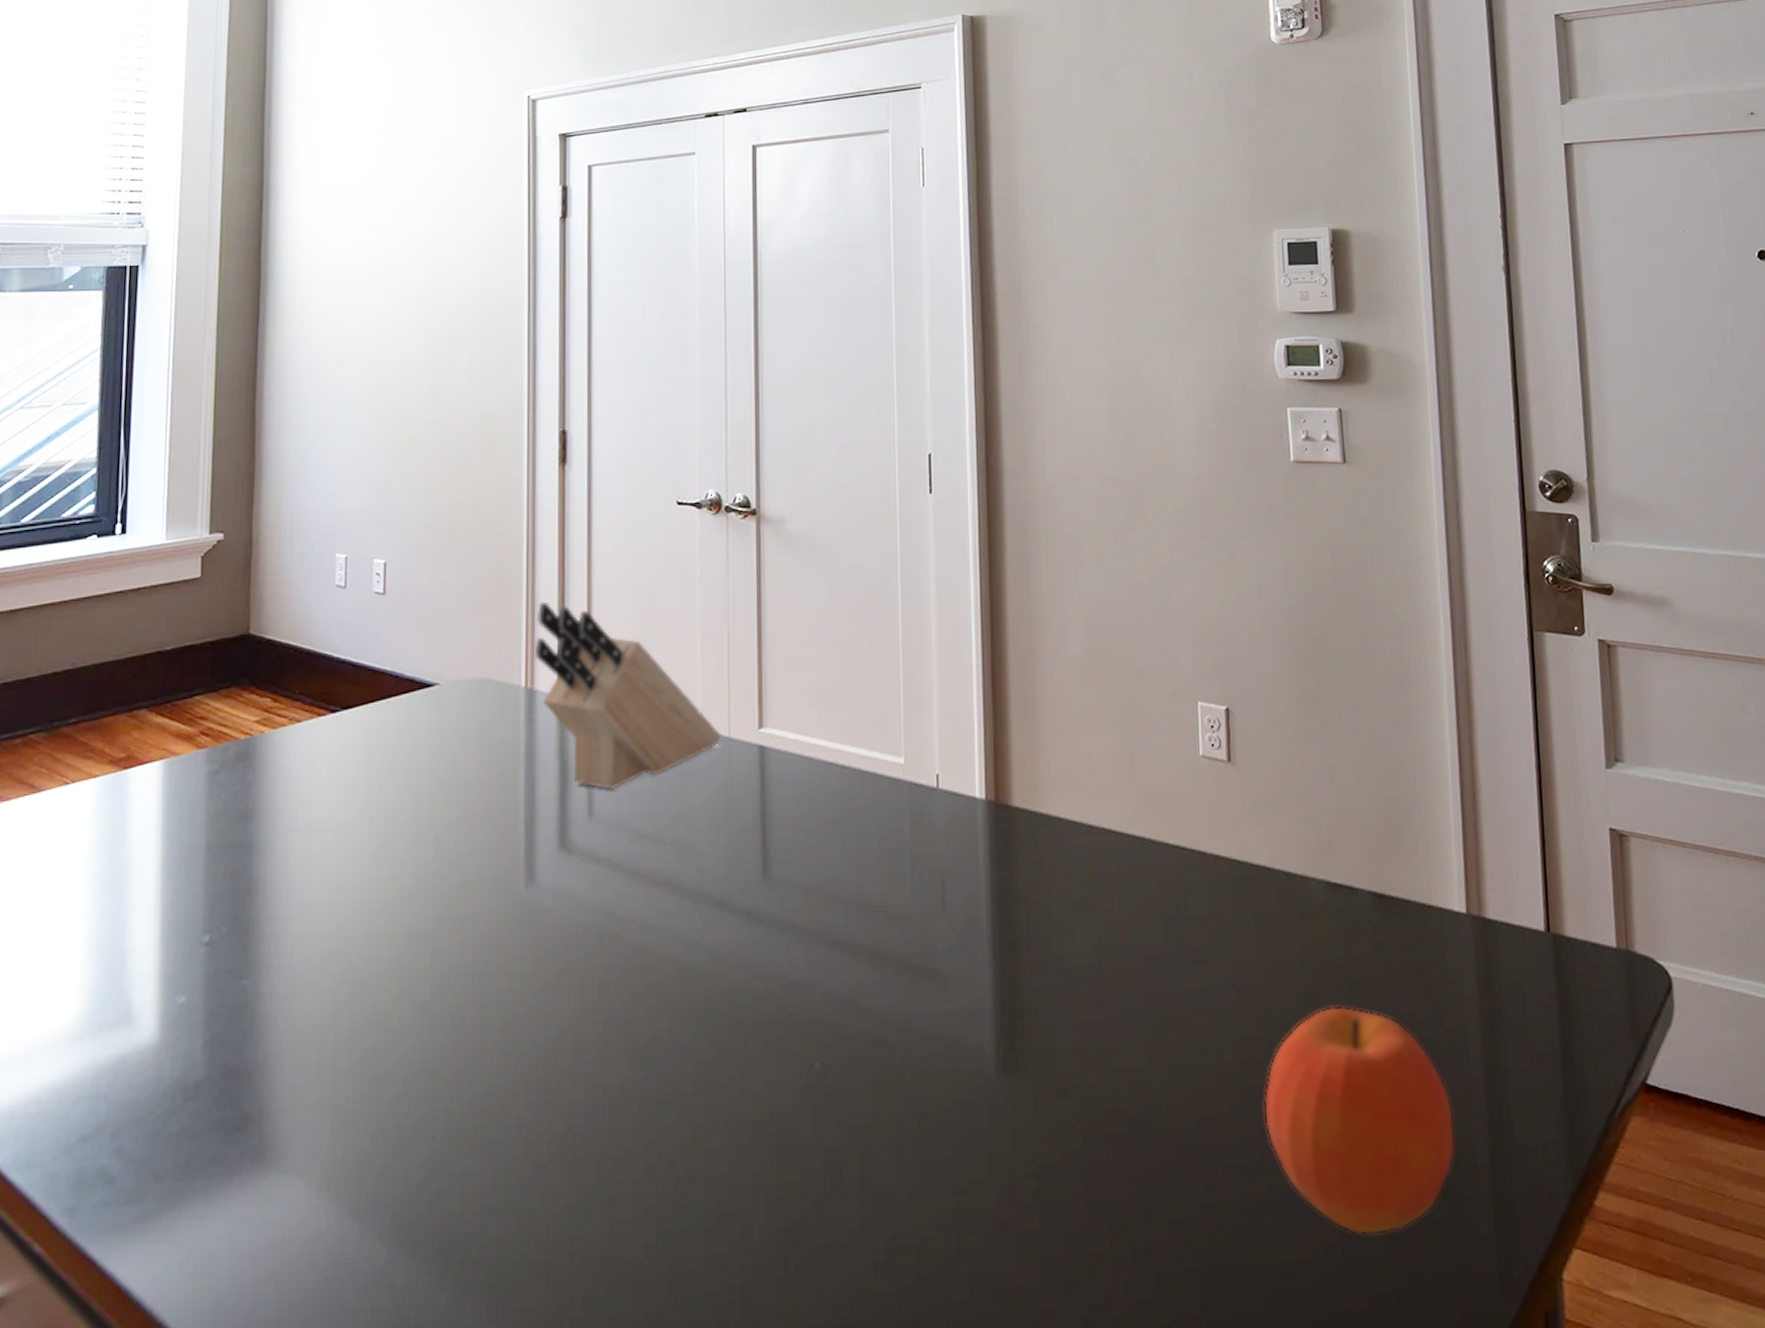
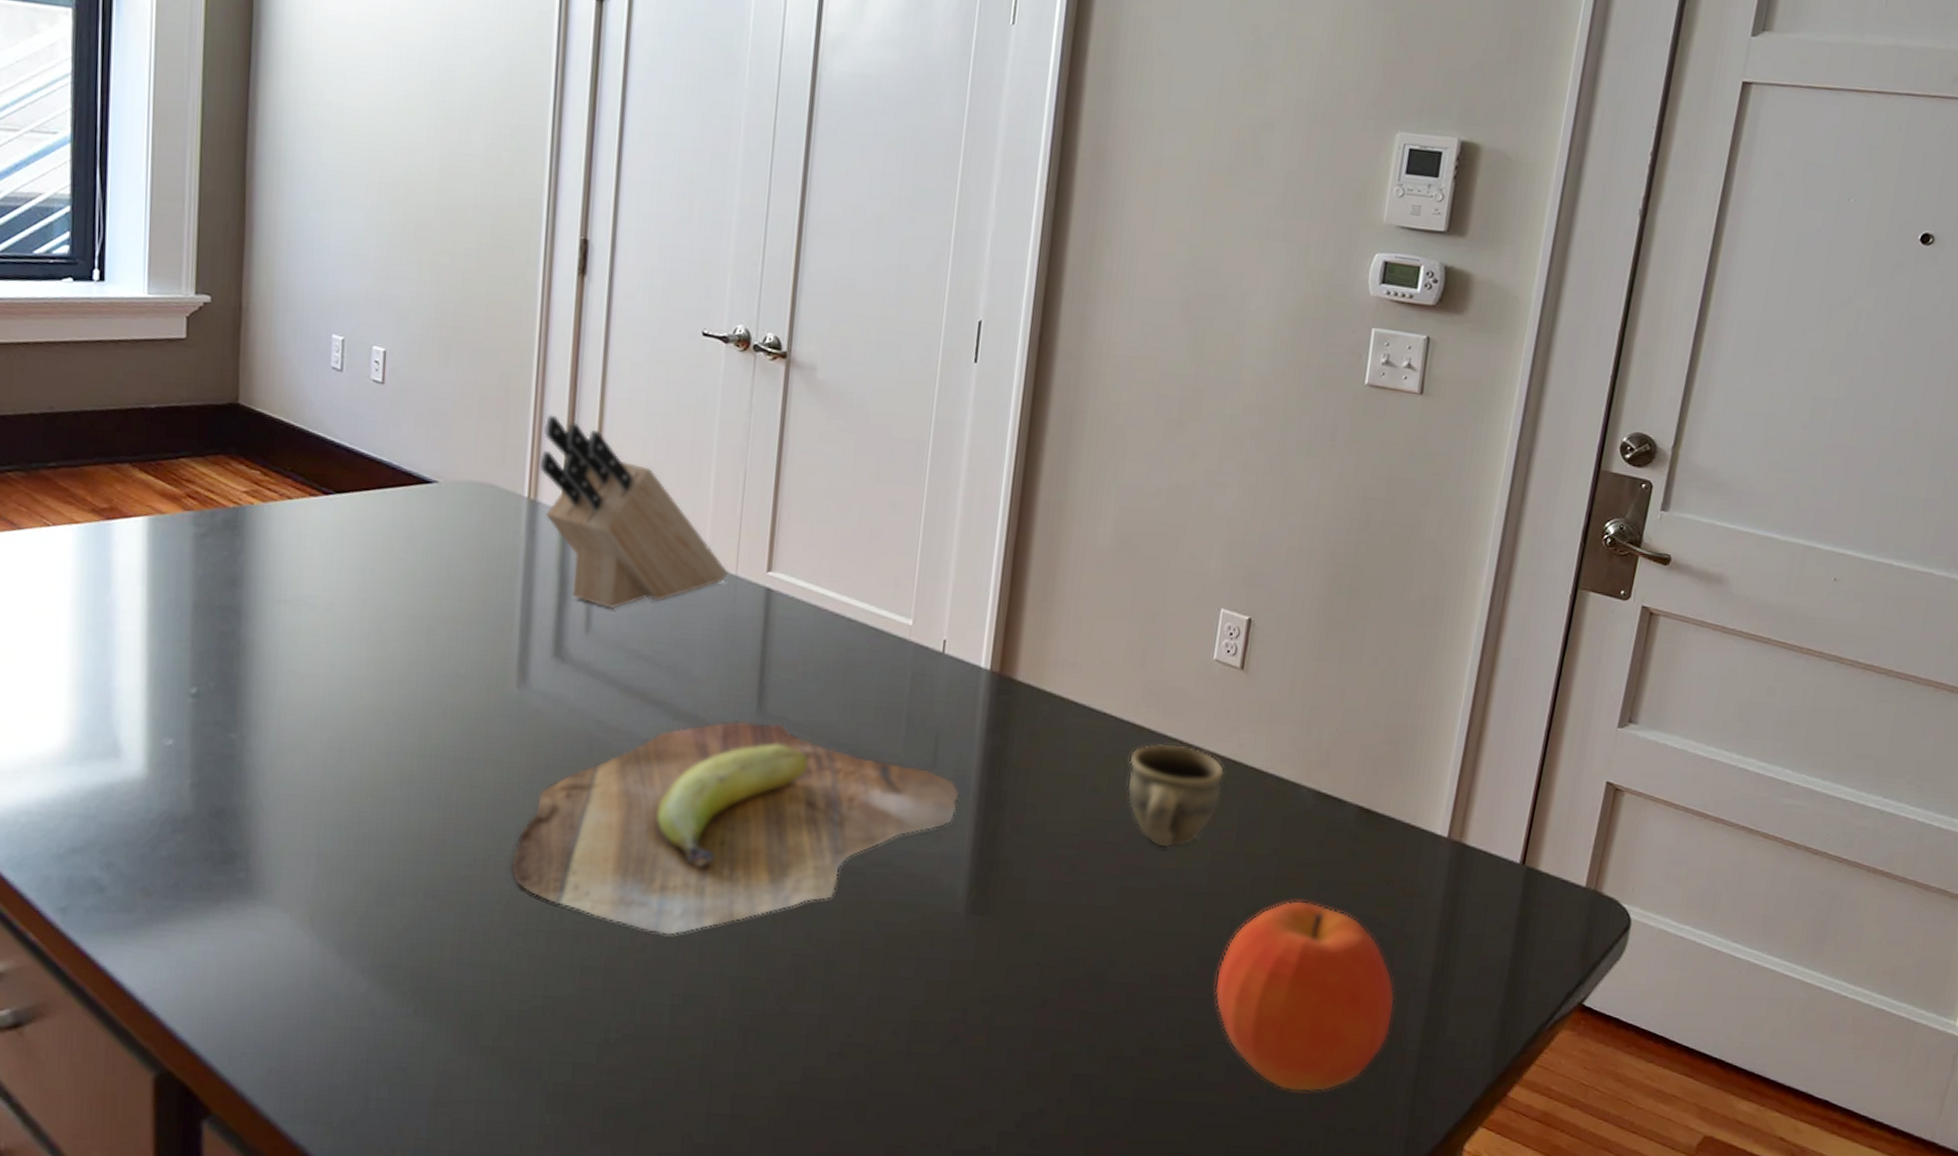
cutting board: none [528,887,974,1146] -> present [510,720,960,935]
cup: none [1136,851,1233,969] -> present [1127,743,1226,849]

